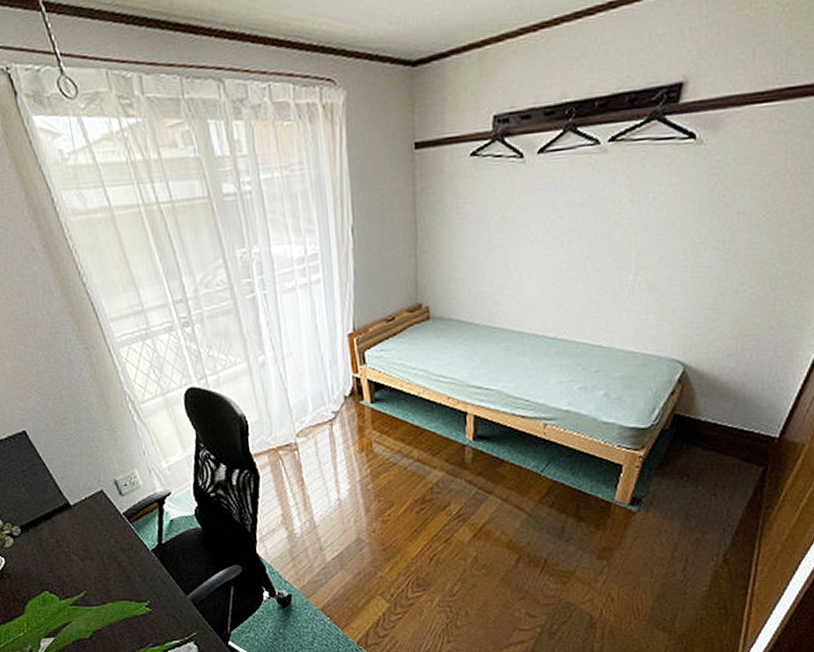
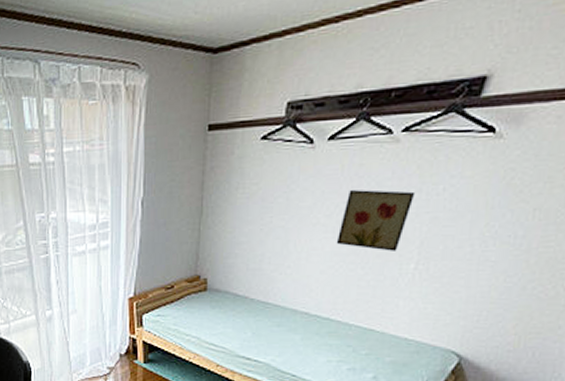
wall art: none [555,202,627,265] -> present [336,190,416,251]

